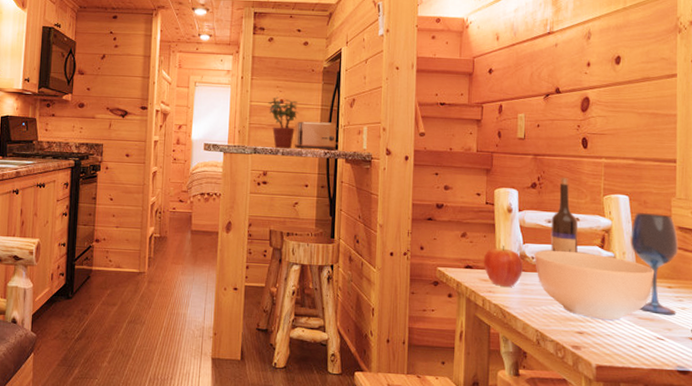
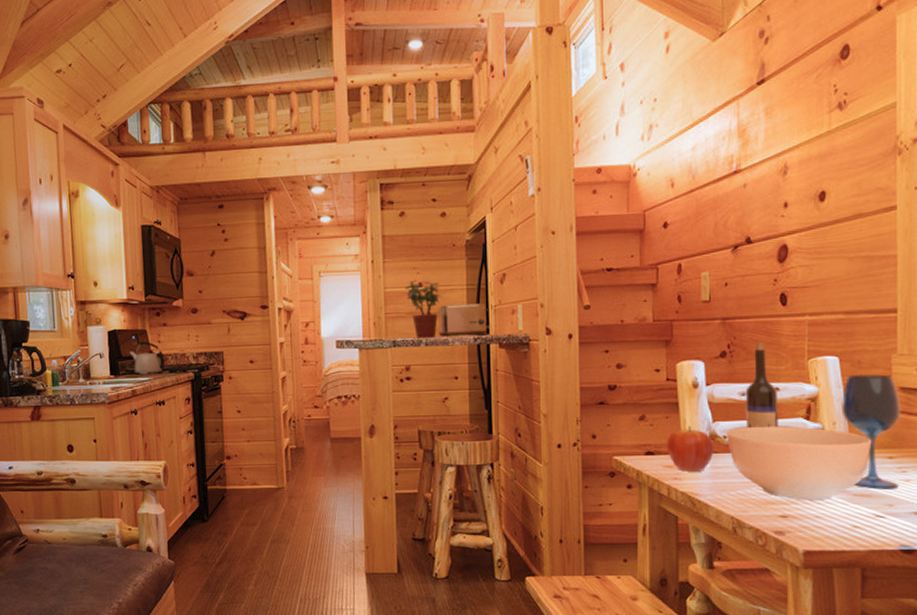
kettle: none [18,128,50,158] -> present [129,341,165,375]

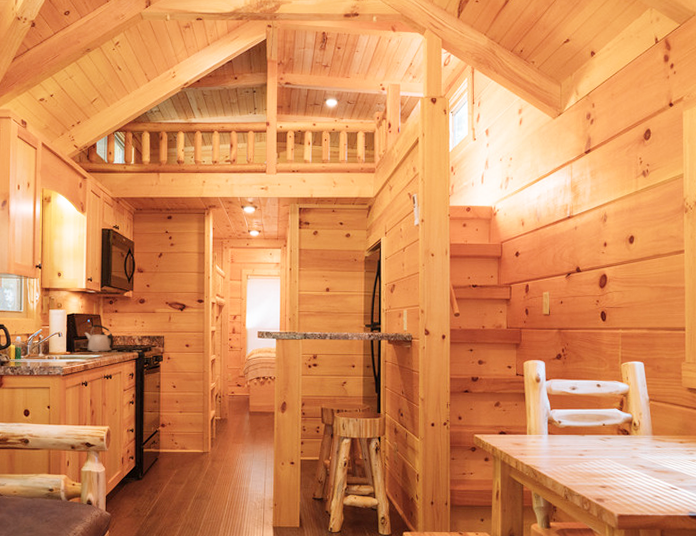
potted plant: present [405,280,441,339] -> none [315,286,344,334]
toaster: present [438,303,488,337] -> none [340,307,380,333]
fruit: present [666,426,715,472] -> none [515,412,552,449]
bowl: present [726,426,872,500] -> none [560,415,668,474]
wine bottle: present [745,341,778,429] -> none [575,348,600,416]
wineglass: present [841,374,901,489] -> none [646,377,689,467]

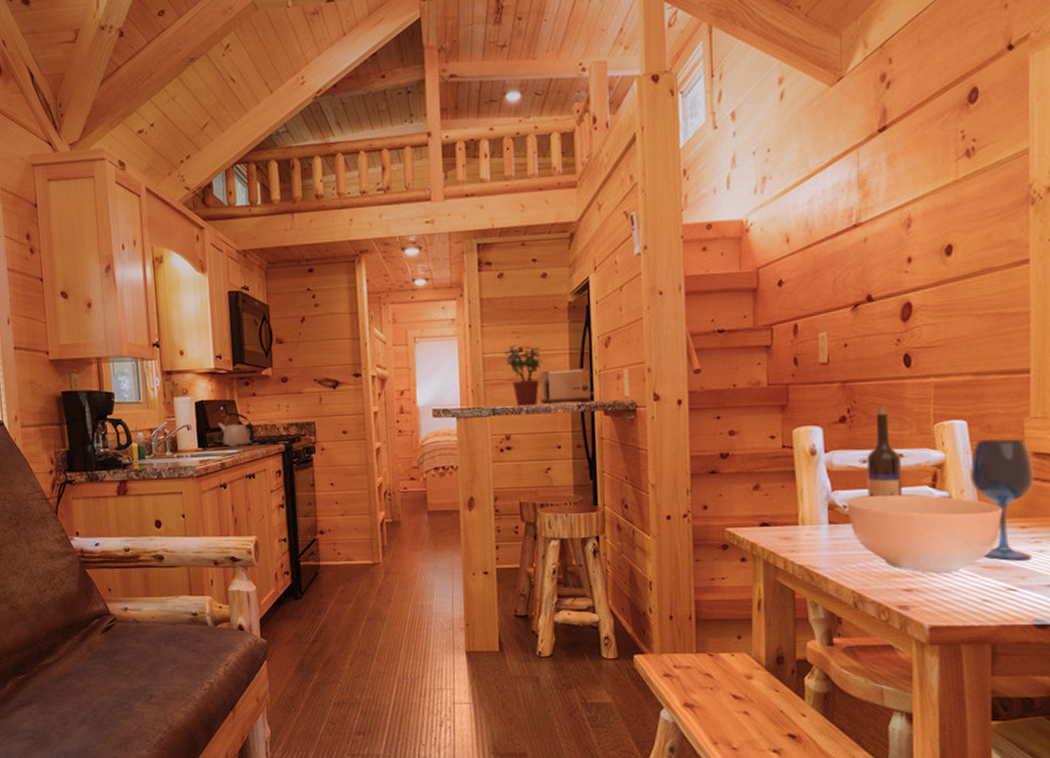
potted plant: none [315,286,344,334] -> present [504,344,543,407]
toaster: none [340,307,380,333] -> present [539,368,592,405]
bowl: none [560,415,668,474] -> present [846,495,1003,573]
wine bottle: none [575,348,600,416] -> present [866,405,902,498]
wineglass: none [646,377,689,467] -> present [970,439,1035,561]

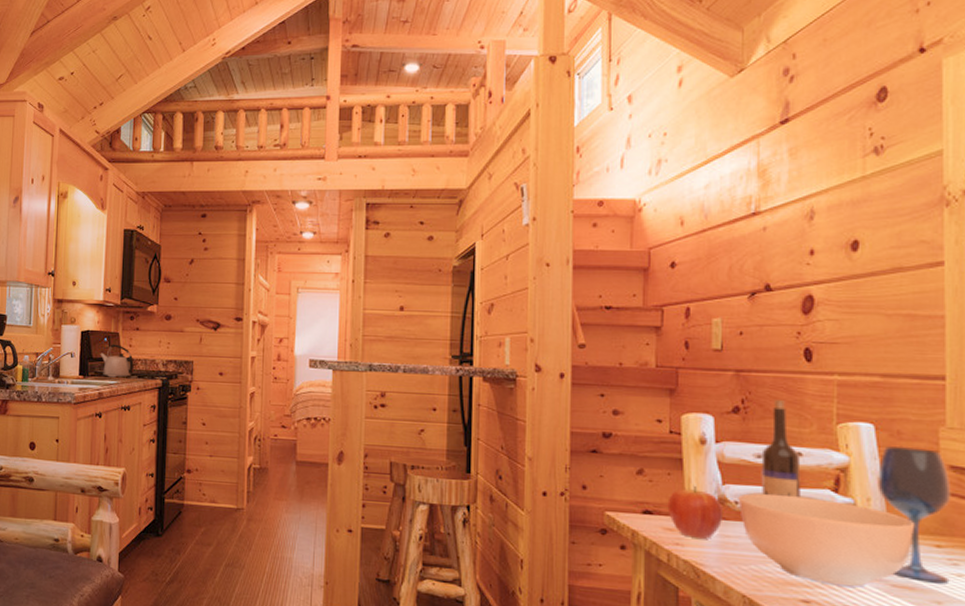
potted plant: present [504,344,543,407] -> none [385,303,423,366]
toaster: present [539,368,592,405] -> none [418,331,473,367]
fruit: none [782,496,834,544] -> present [667,486,724,539]

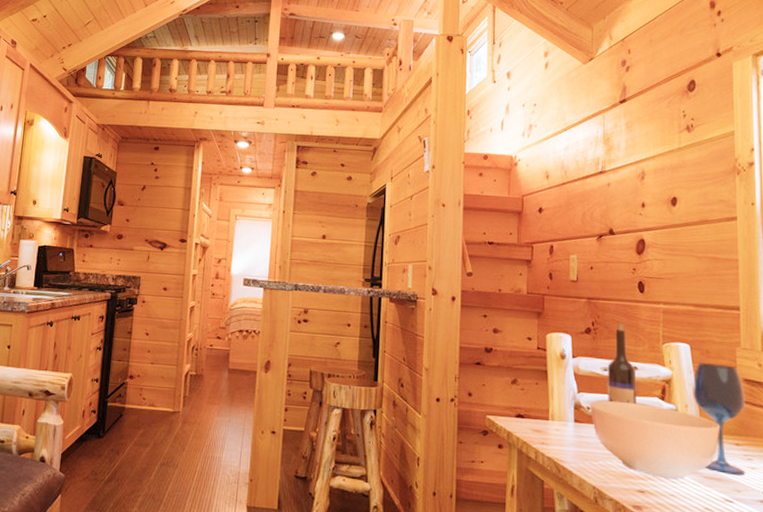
kettle: present [100,344,134,378] -> none [55,259,86,290]
fruit: present [667,486,724,539] -> none [535,394,579,439]

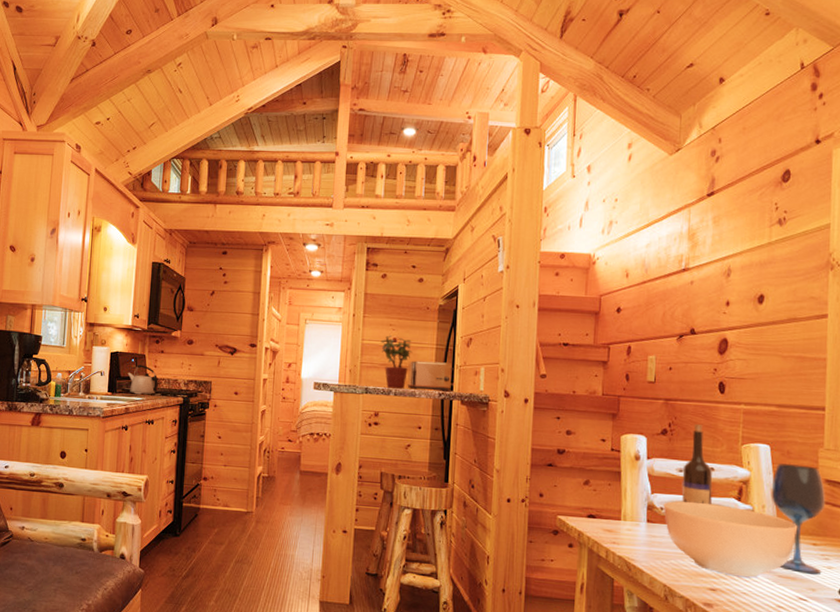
kettle: none [55,259,86,290] -> present [127,364,158,395]
potted plant: none [310,232,342,287] -> present [380,335,413,390]
toaster: none [336,257,382,289] -> present [407,360,454,392]

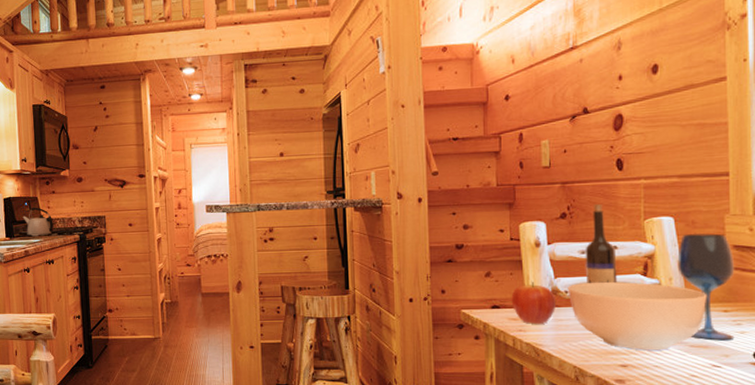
potted plant: present [380,335,413,390] -> none [267,150,301,204]
toaster: present [407,360,454,392] -> none [298,171,344,202]
fruit: none [607,495,652,539] -> present [511,282,557,324]

